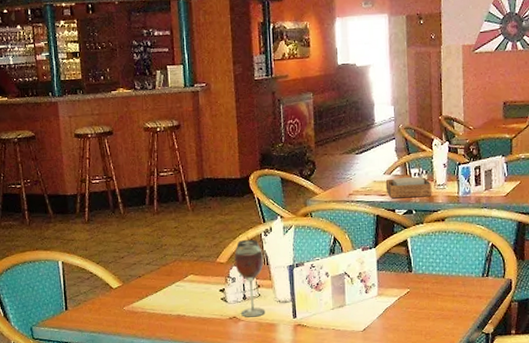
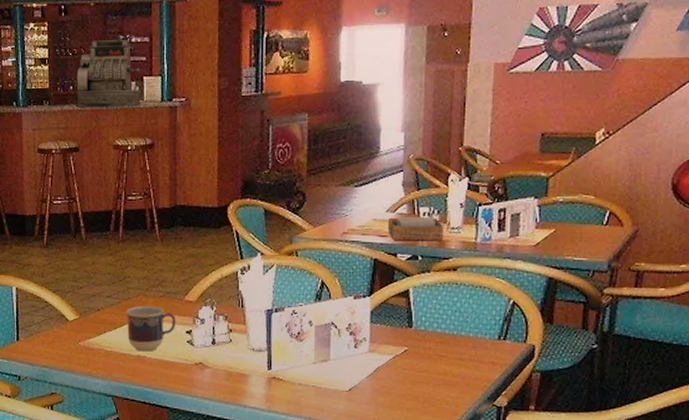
cash register: none [106,33,167,95] -> present [76,39,142,107]
cup: none [165,269,211,311] -> present [126,305,176,352]
wineglass: present [234,239,266,317] -> none [205,276,239,365]

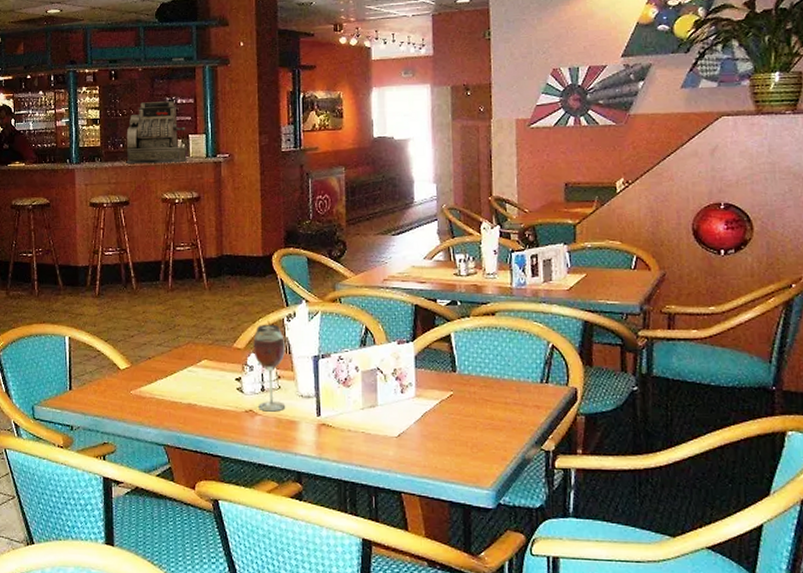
cup: present [126,305,176,352] -> none [176,353,226,400]
wineglass: none [205,276,239,365] -> present [253,324,286,412]
napkin holder: present [387,216,444,241] -> none [425,263,480,287]

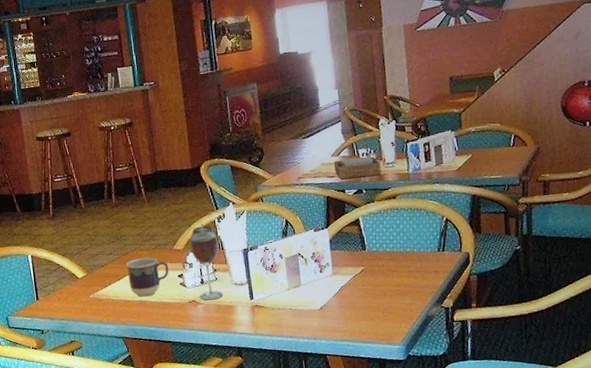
cash register: present [126,101,188,163] -> none [61,39,118,99]
cup: none [176,353,226,400] -> present [126,257,169,297]
napkin holder: none [425,263,480,287] -> present [333,156,382,179]

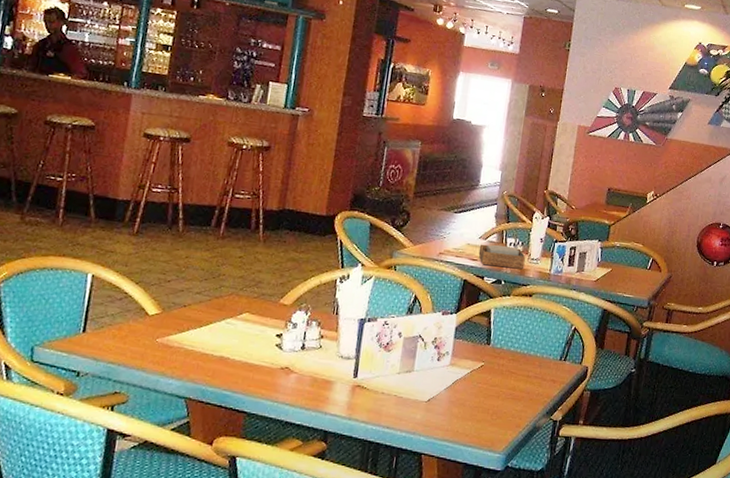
cup: present [126,257,169,297] -> none [212,305,268,353]
wineglass: present [190,225,223,300] -> none [295,282,334,371]

